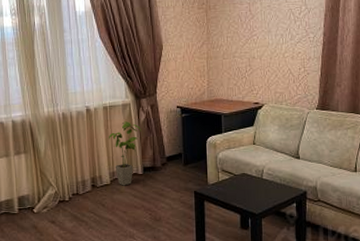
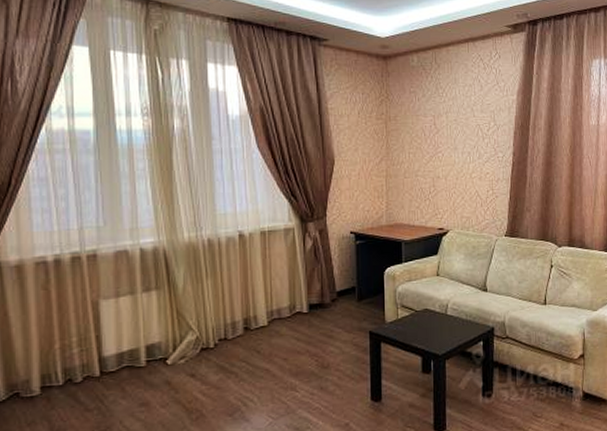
house plant: present [108,121,142,186] -> none [266,249,308,328]

